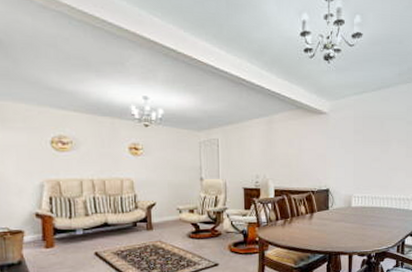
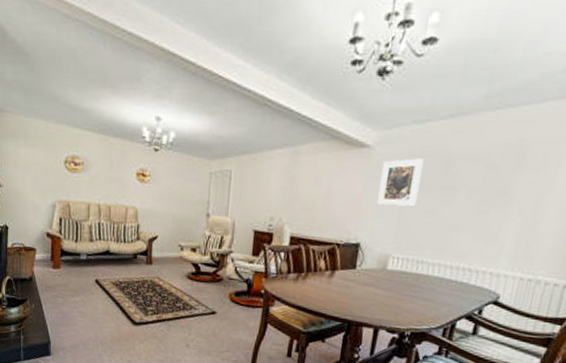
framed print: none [337,120,366,158] -> present [376,158,425,207]

